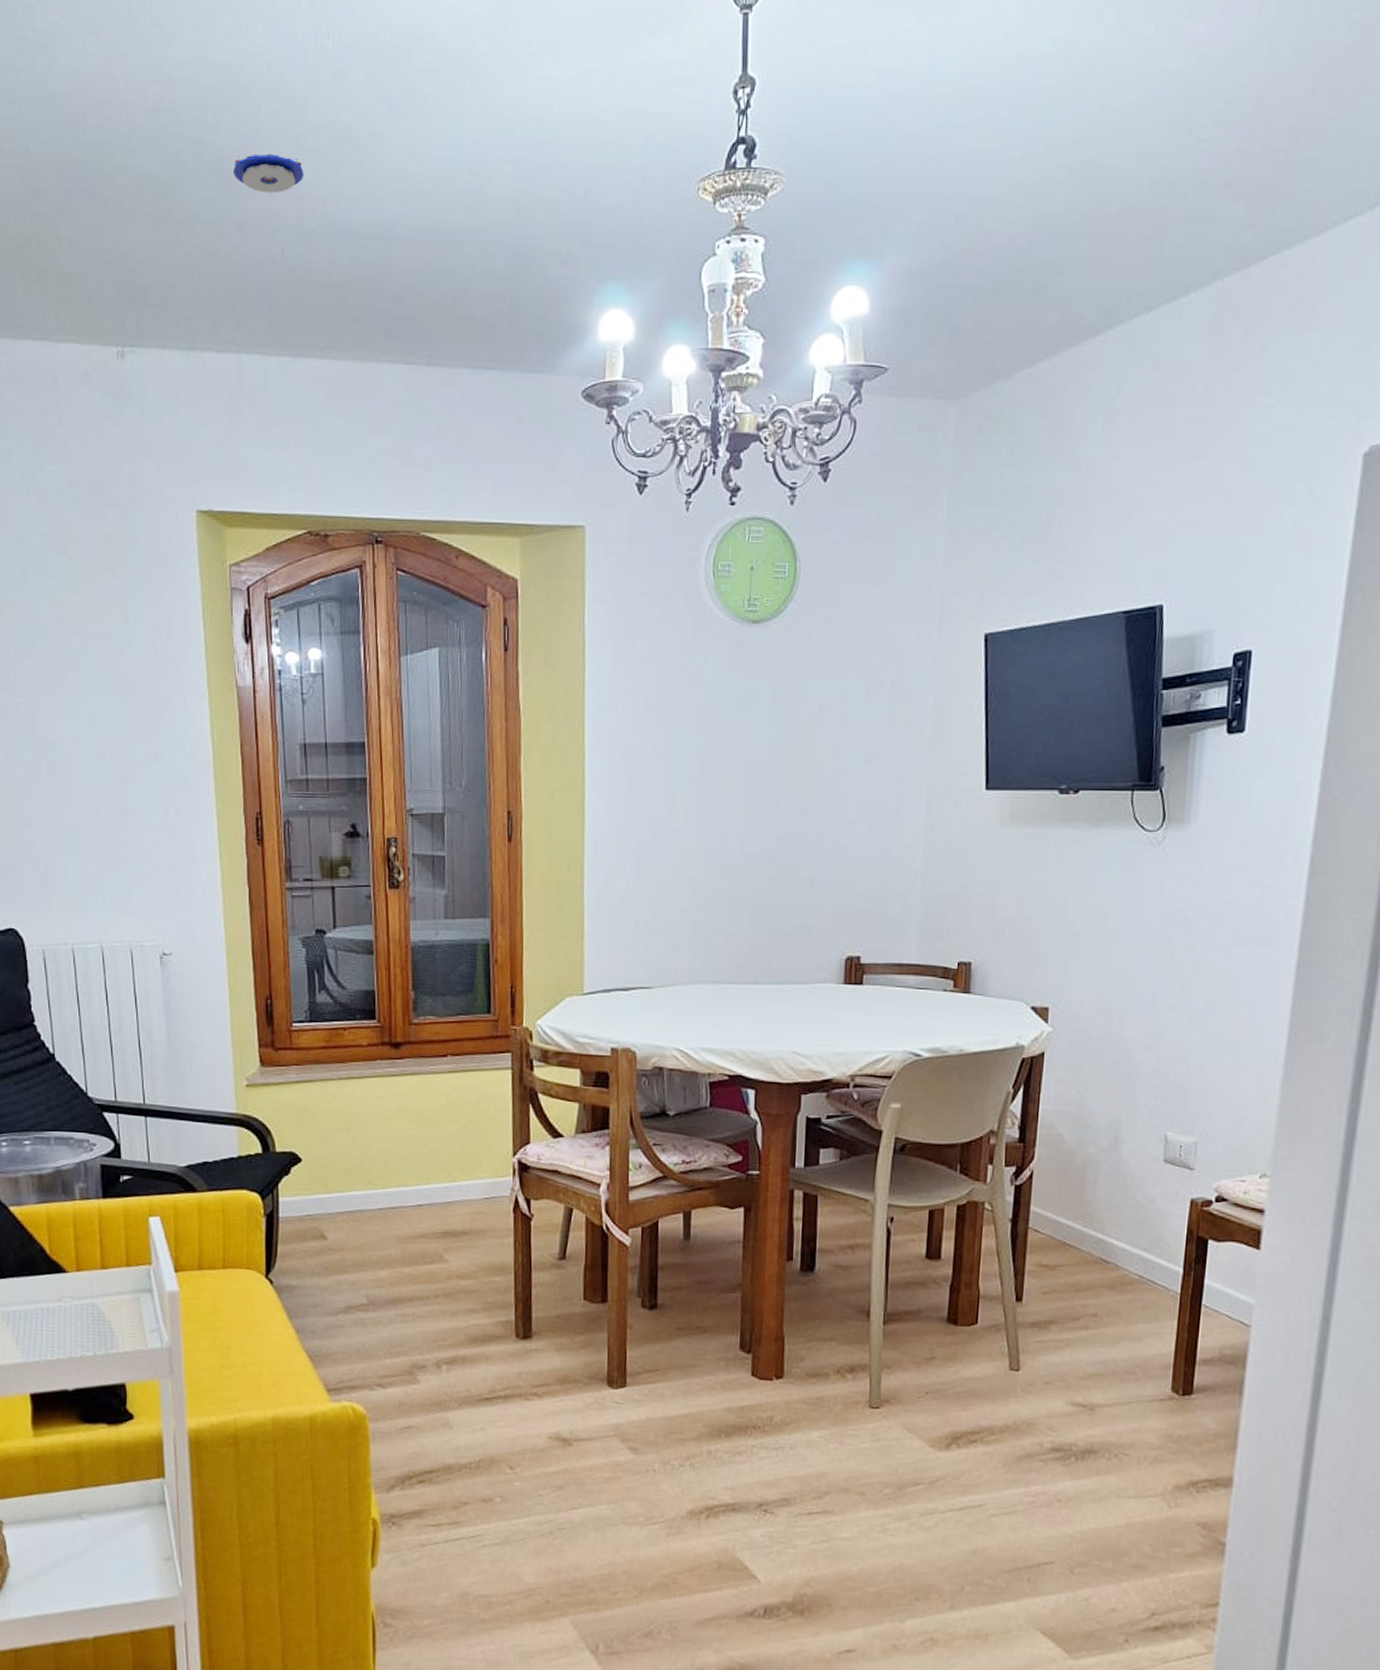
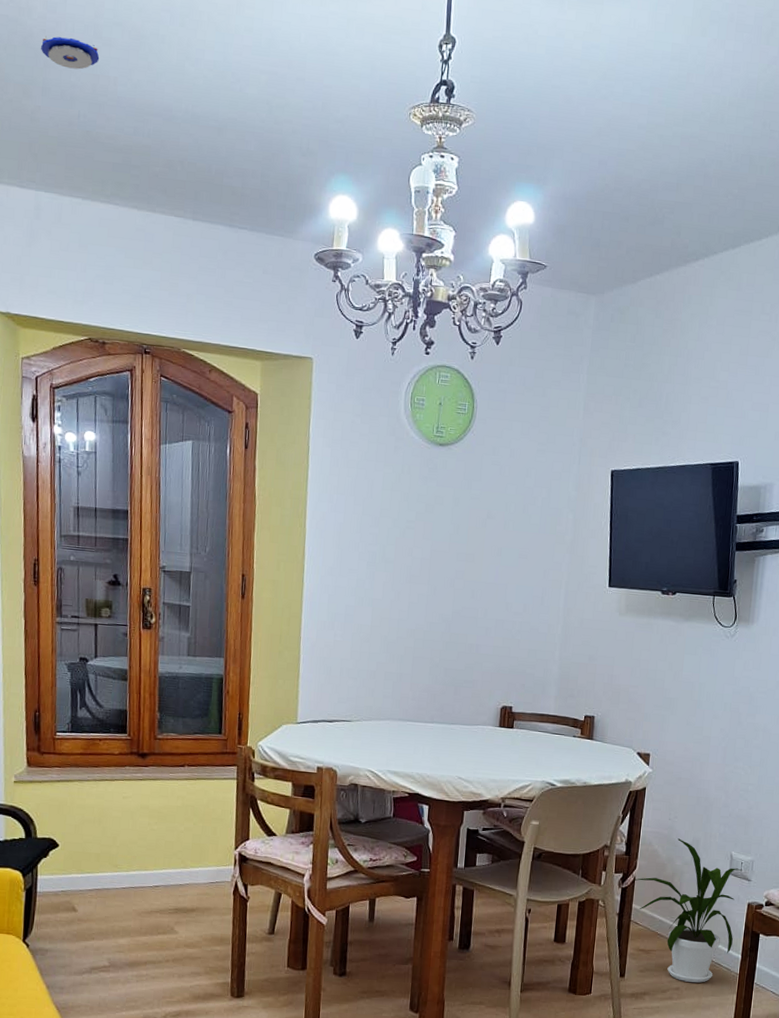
house plant: none [1032,1117,1181,1307] -> present [634,838,742,983]

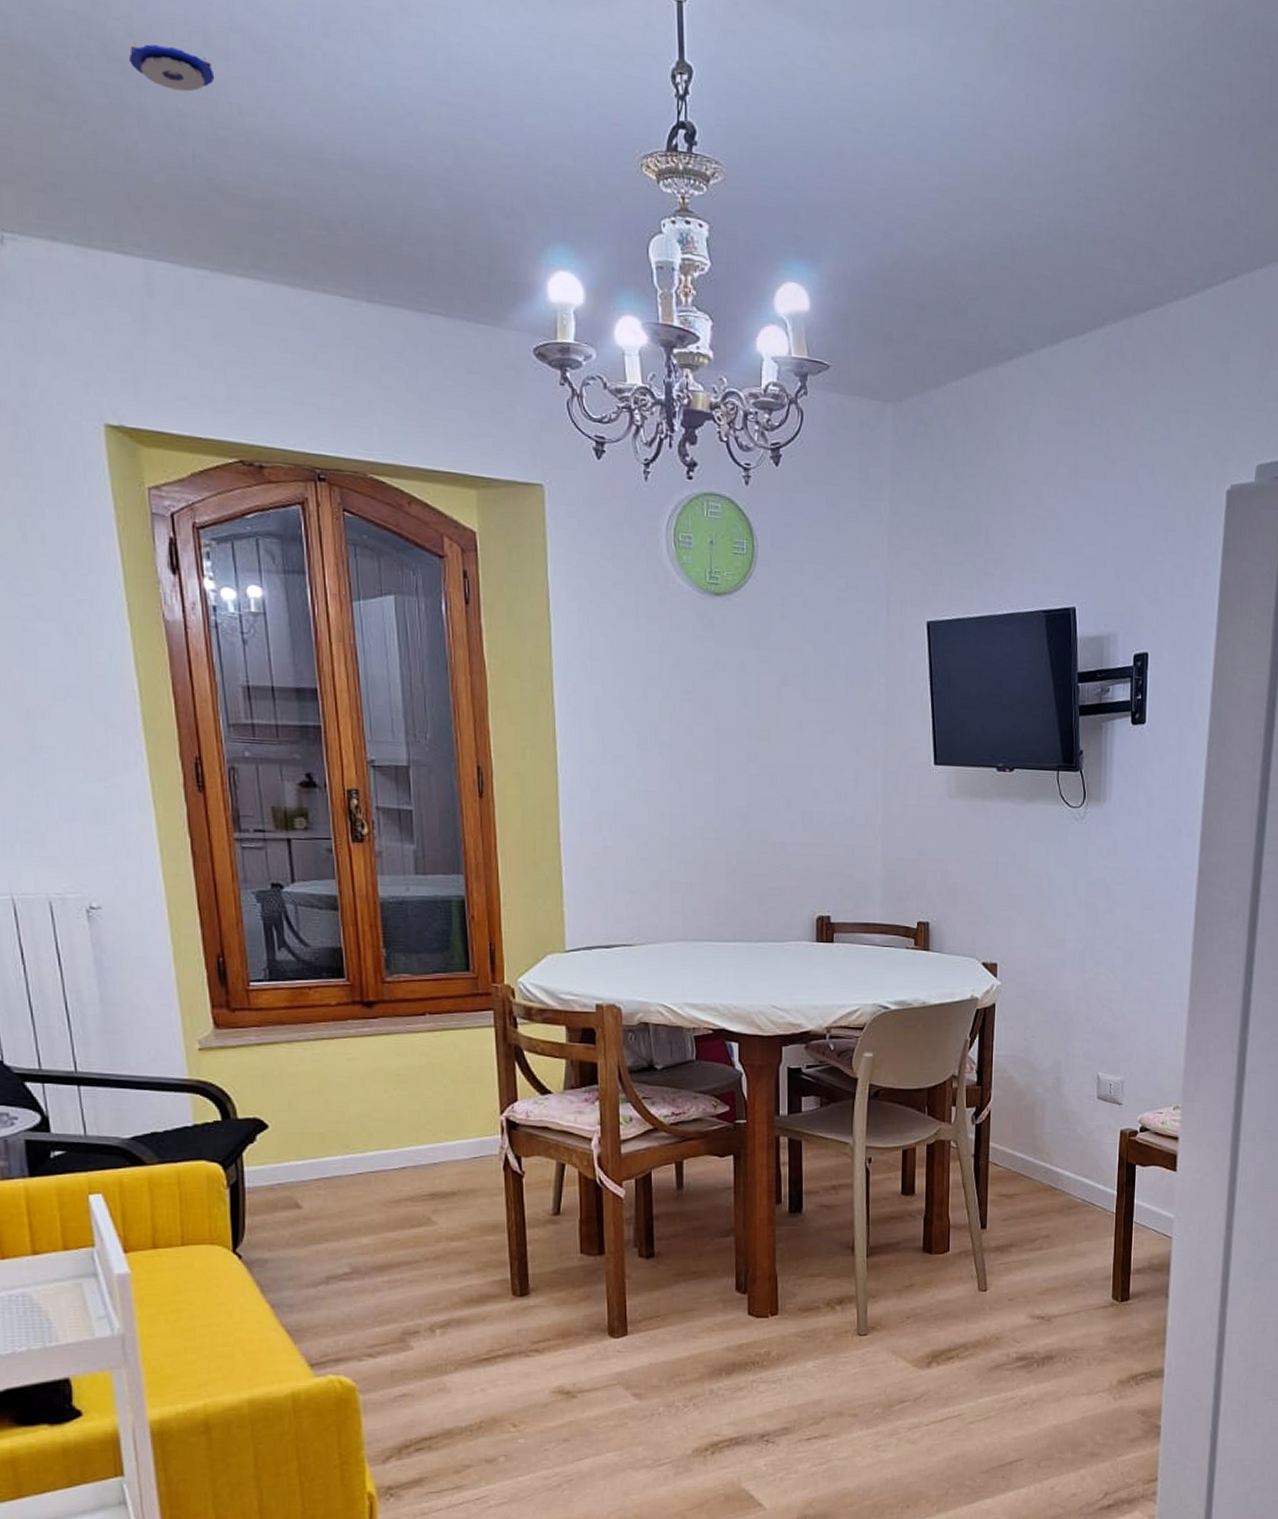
house plant: present [634,838,742,983] -> none [989,1061,1111,1228]

